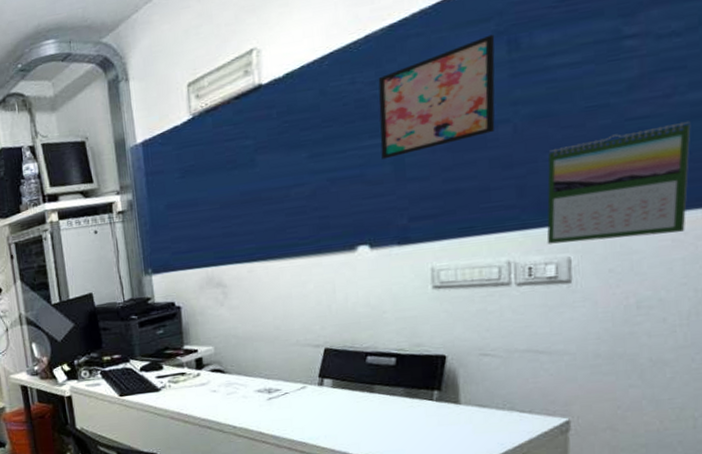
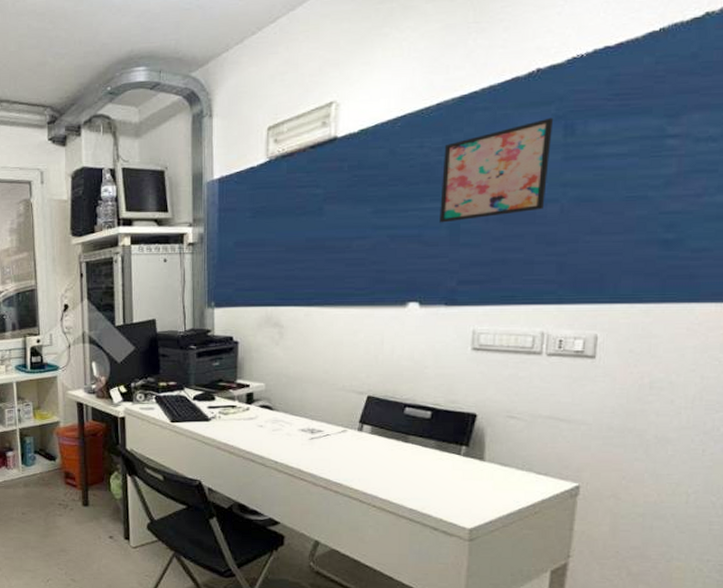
calendar: present [546,121,691,244] -> none [578,221,715,323]

